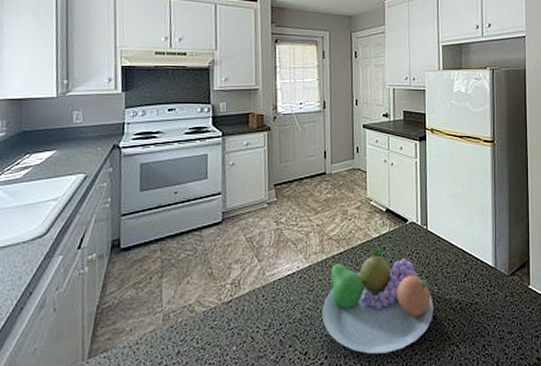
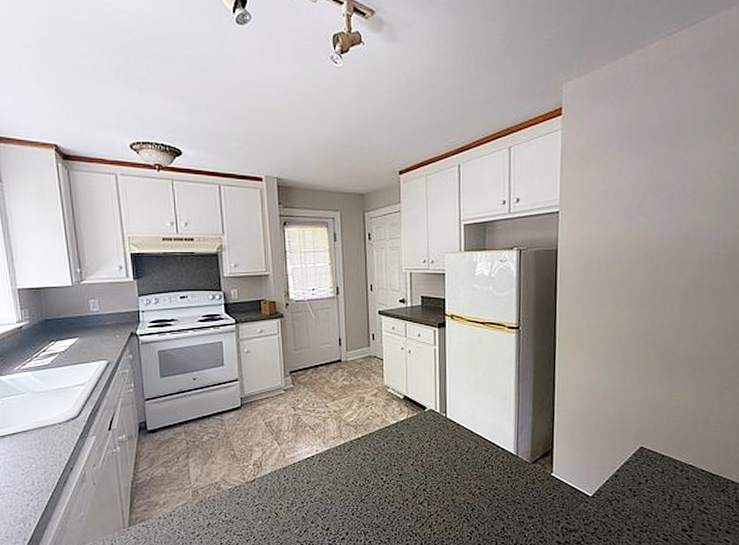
fruit bowl: present [321,247,434,354] -> none [341,433,453,532]

